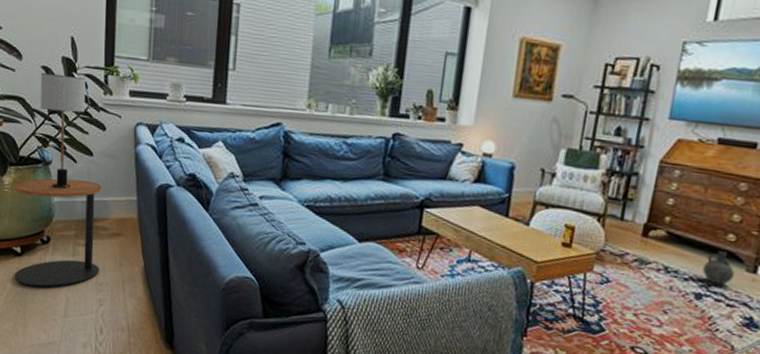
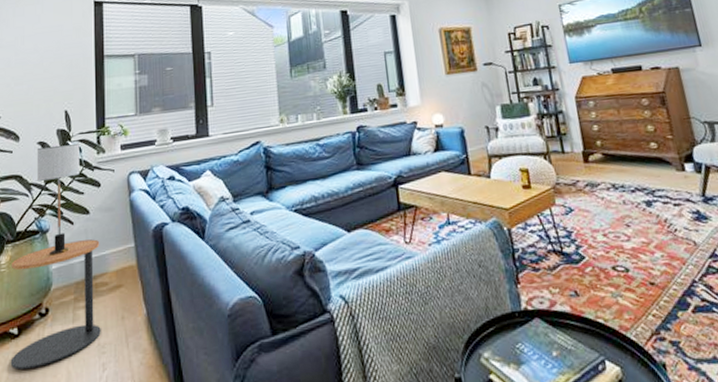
ceramic jug: present [702,251,735,285] -> none [642,158,670,189]

